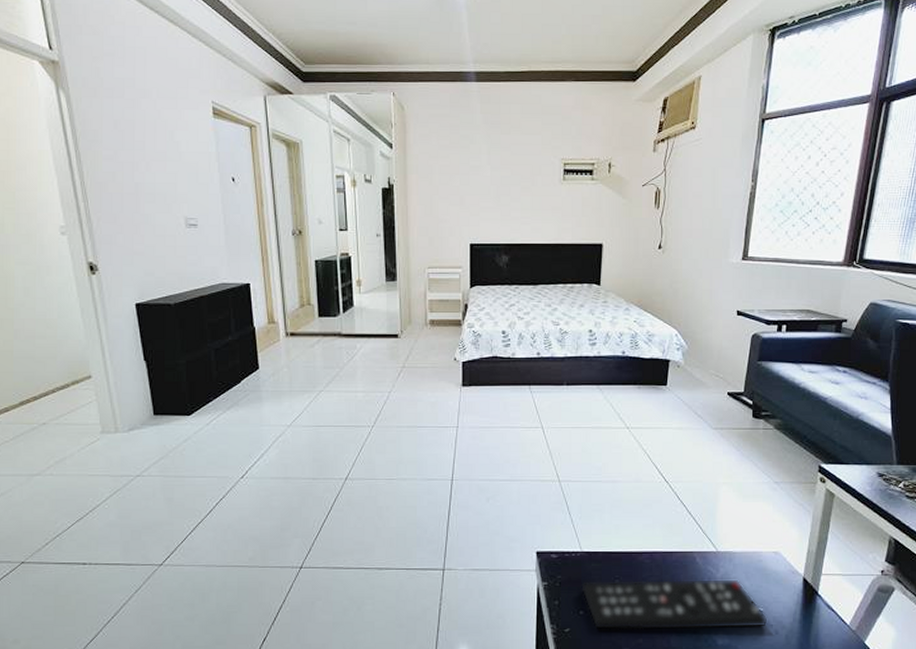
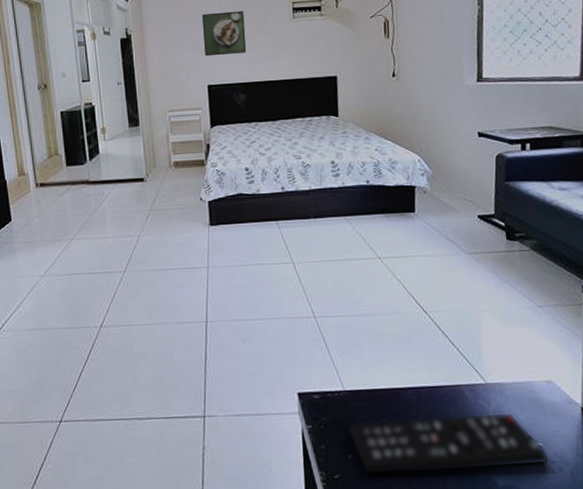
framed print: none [468,168,513,214] -> present [201,10,247,57]

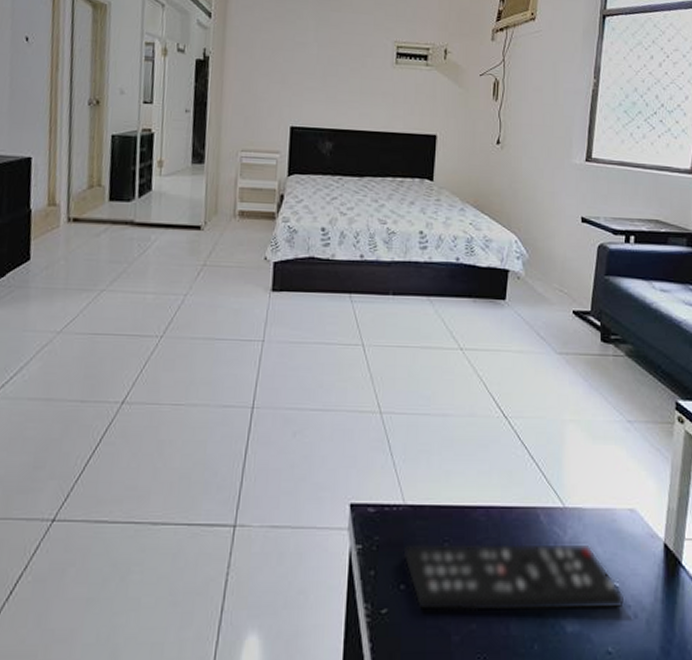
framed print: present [201,10,247,57] -> none [292,45,342,95]

